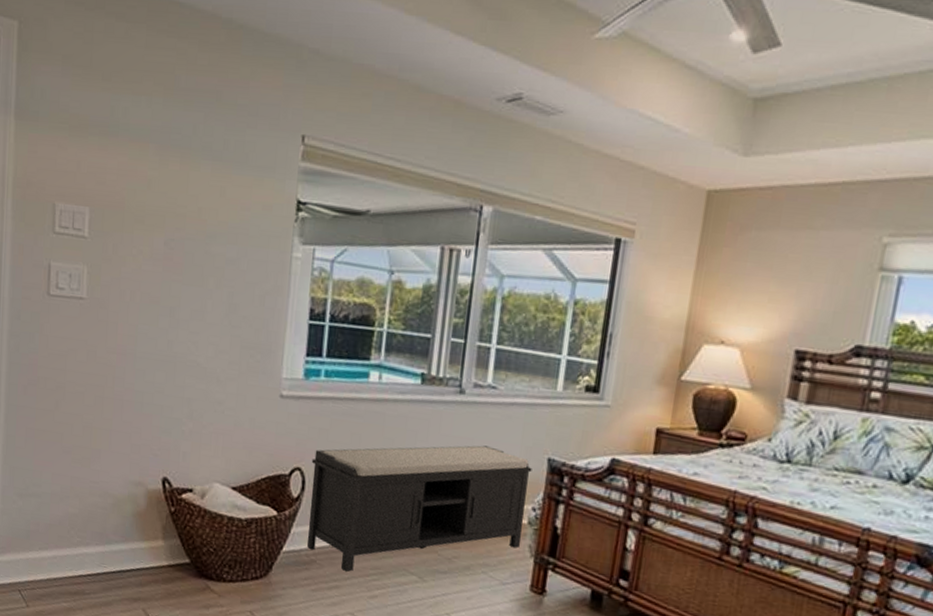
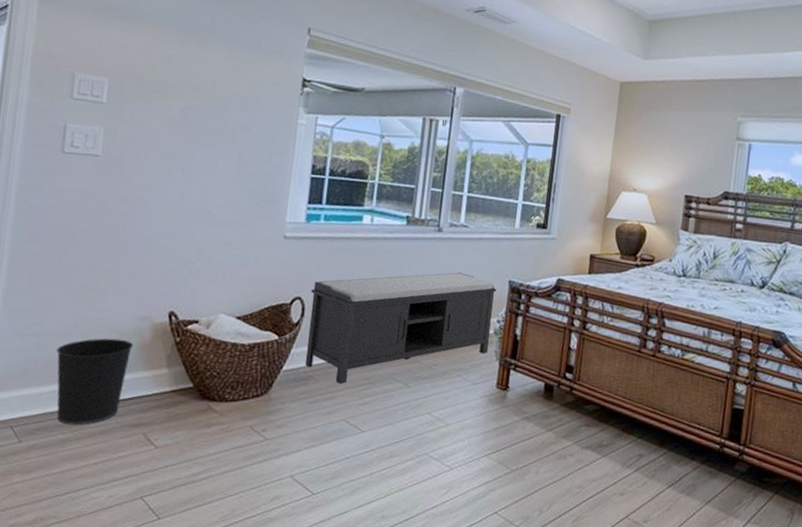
wastebasket: none [56,503,129,595] -> present [56,338,134,425]

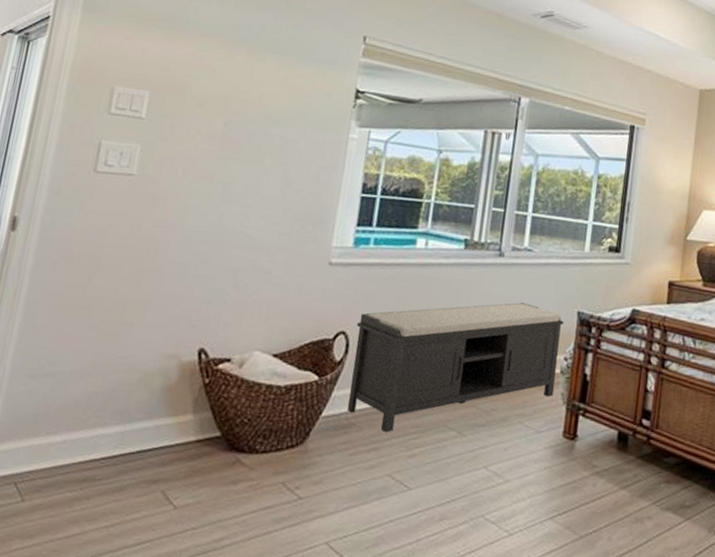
wastebasket: present [56,338,134,425] -> none [66,379,158,481]

